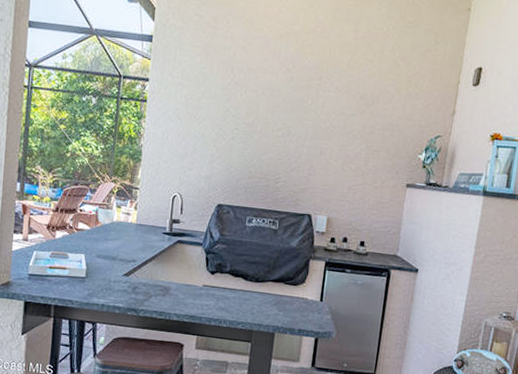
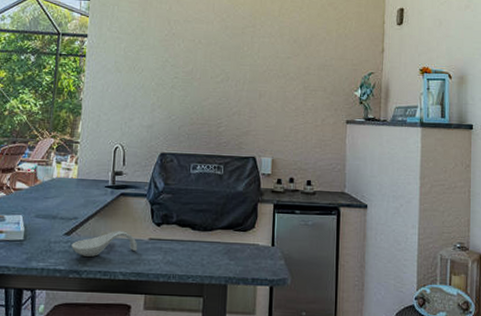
spoon rest: none [130,275,192,298] -> present [71,231,138,257]

